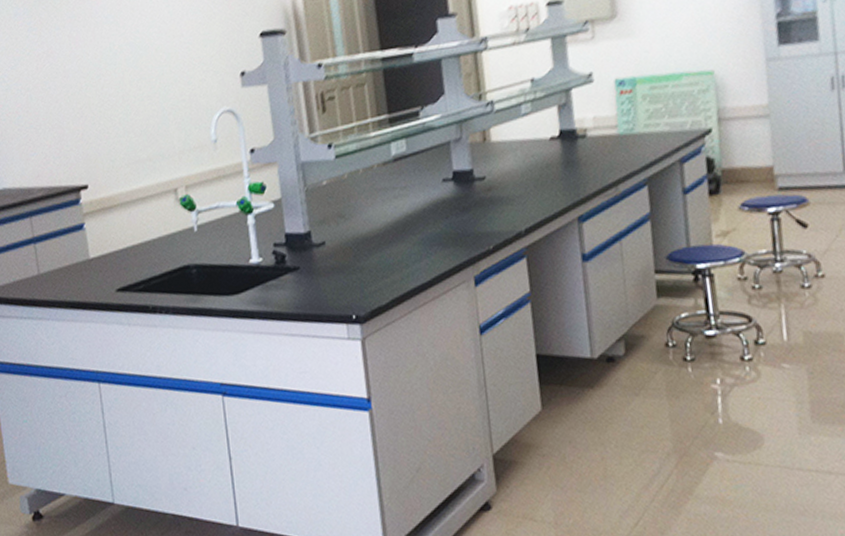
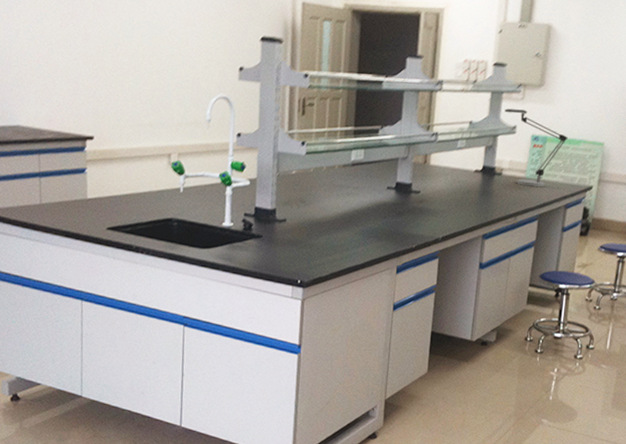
desk lamp: none [572,51,664,145] -> present [504,108,568,187]

